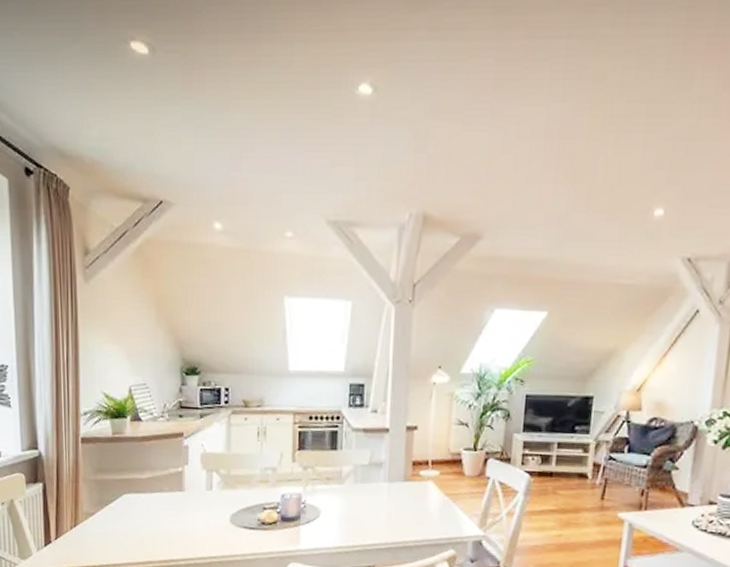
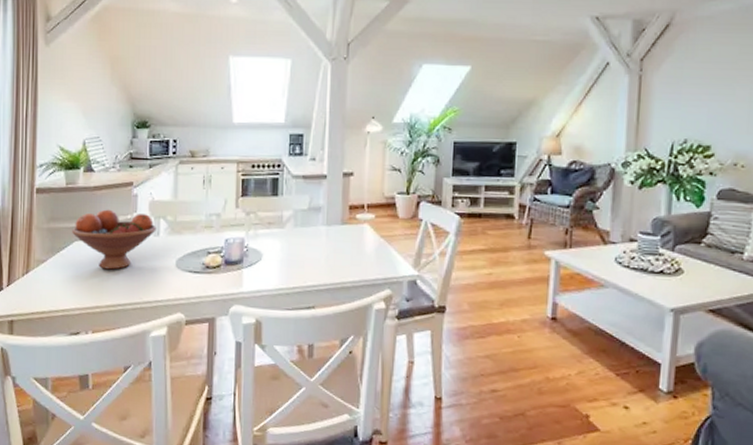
fruit bowl: none [121,461,209,525] -> present [72,209,156,270]

